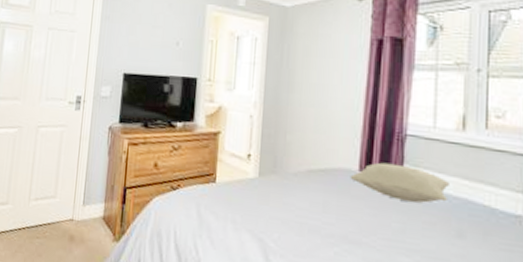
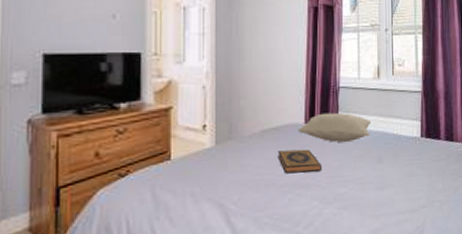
hardback book: none [324,196,378,230] -> present [278,149,321,174]

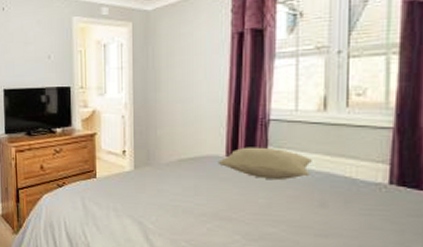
hardback book: present [278,149,321,174] -> none [195,181,245,206]

